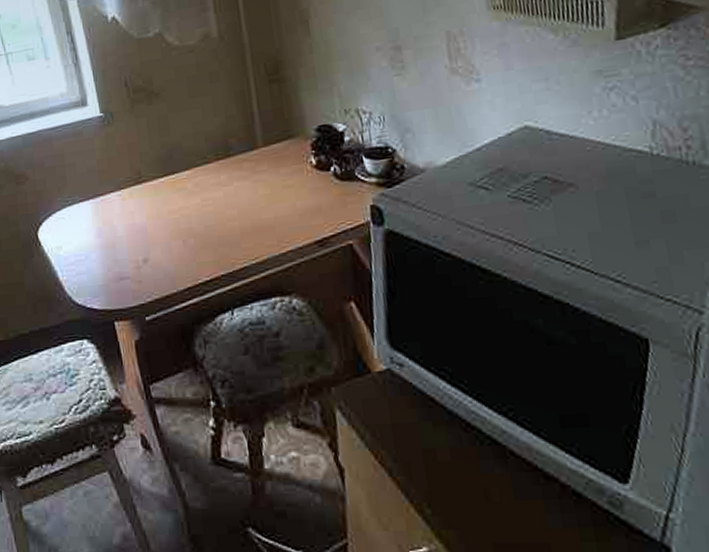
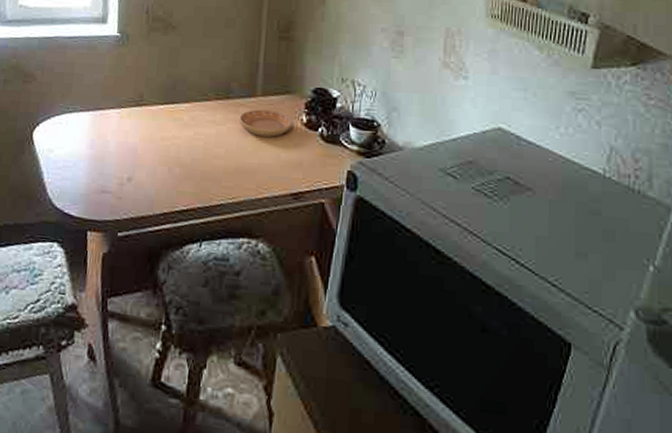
saucer: none [244,158,303,189] -> present [239,109,293,137]

